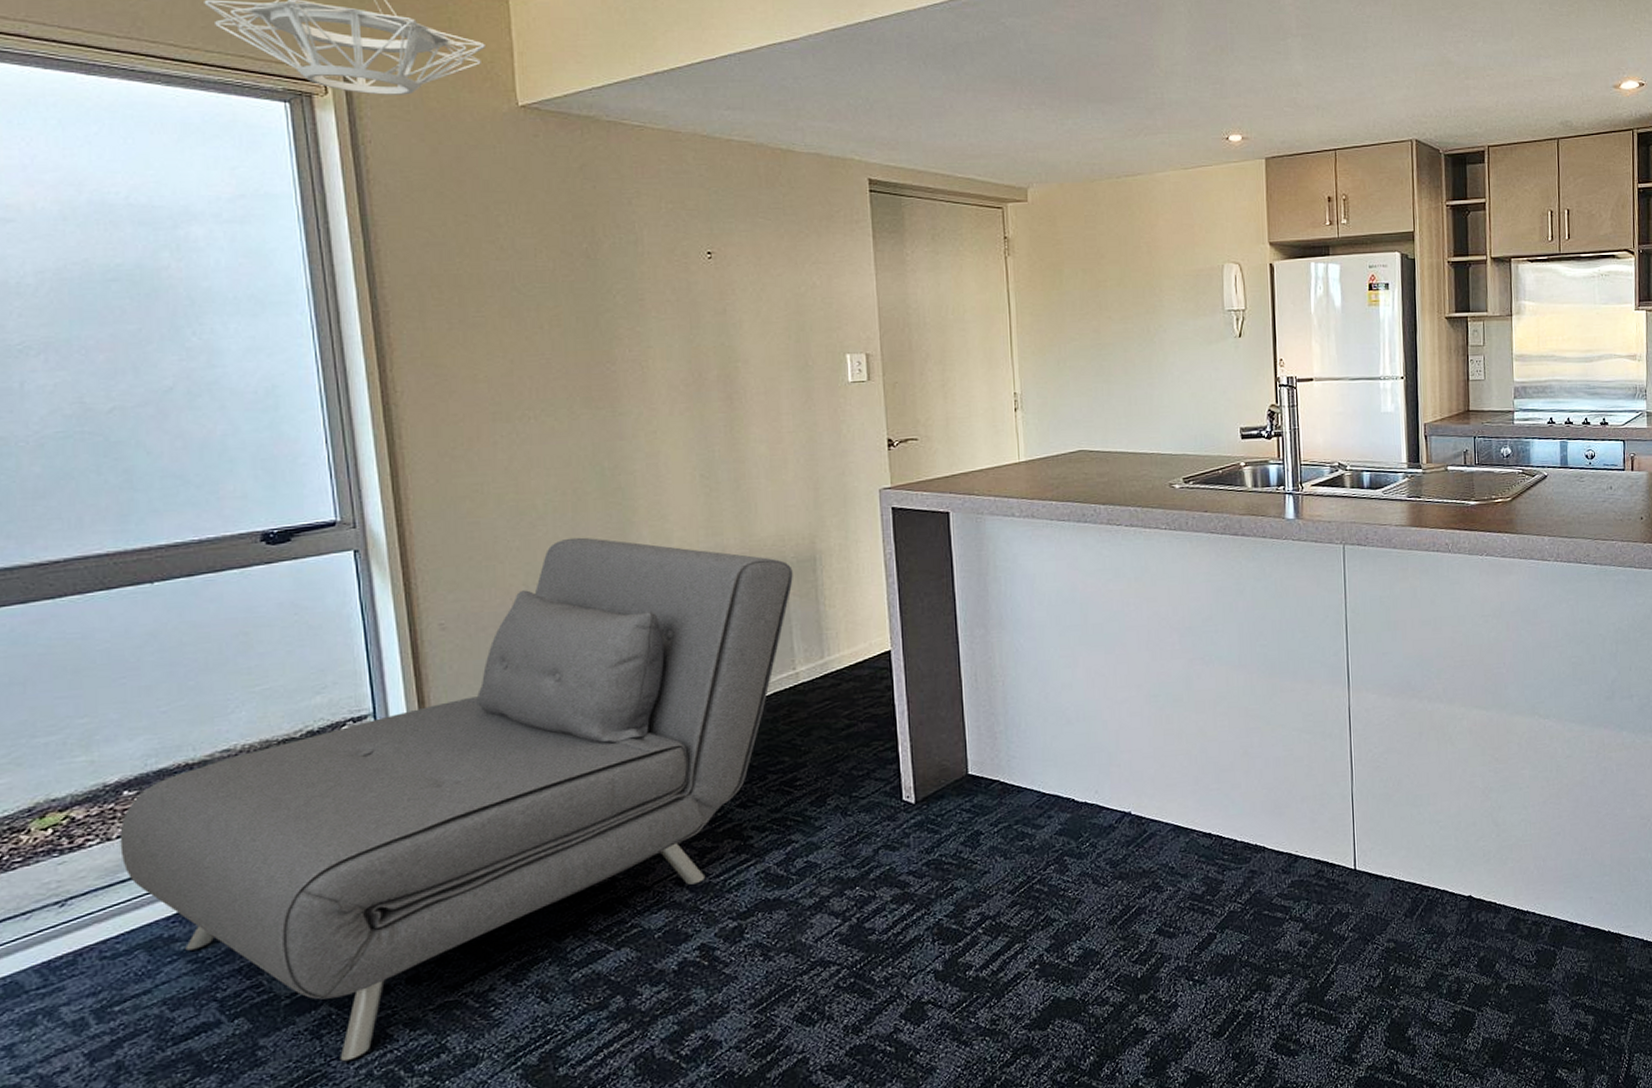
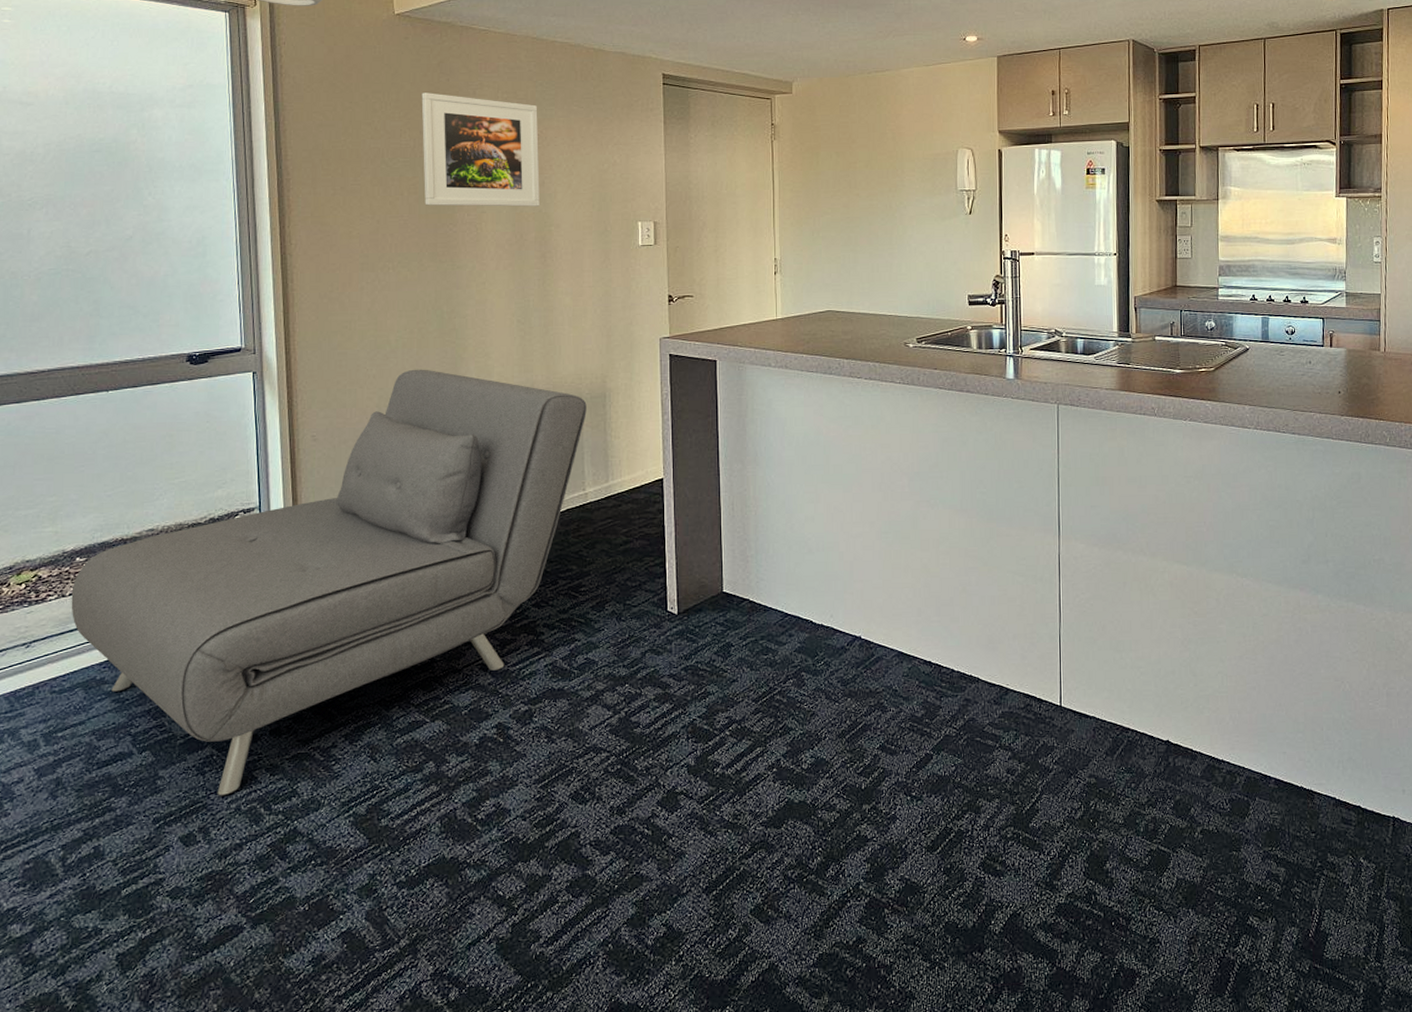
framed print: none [560,203,721,341] -> present [421,93,540,207]

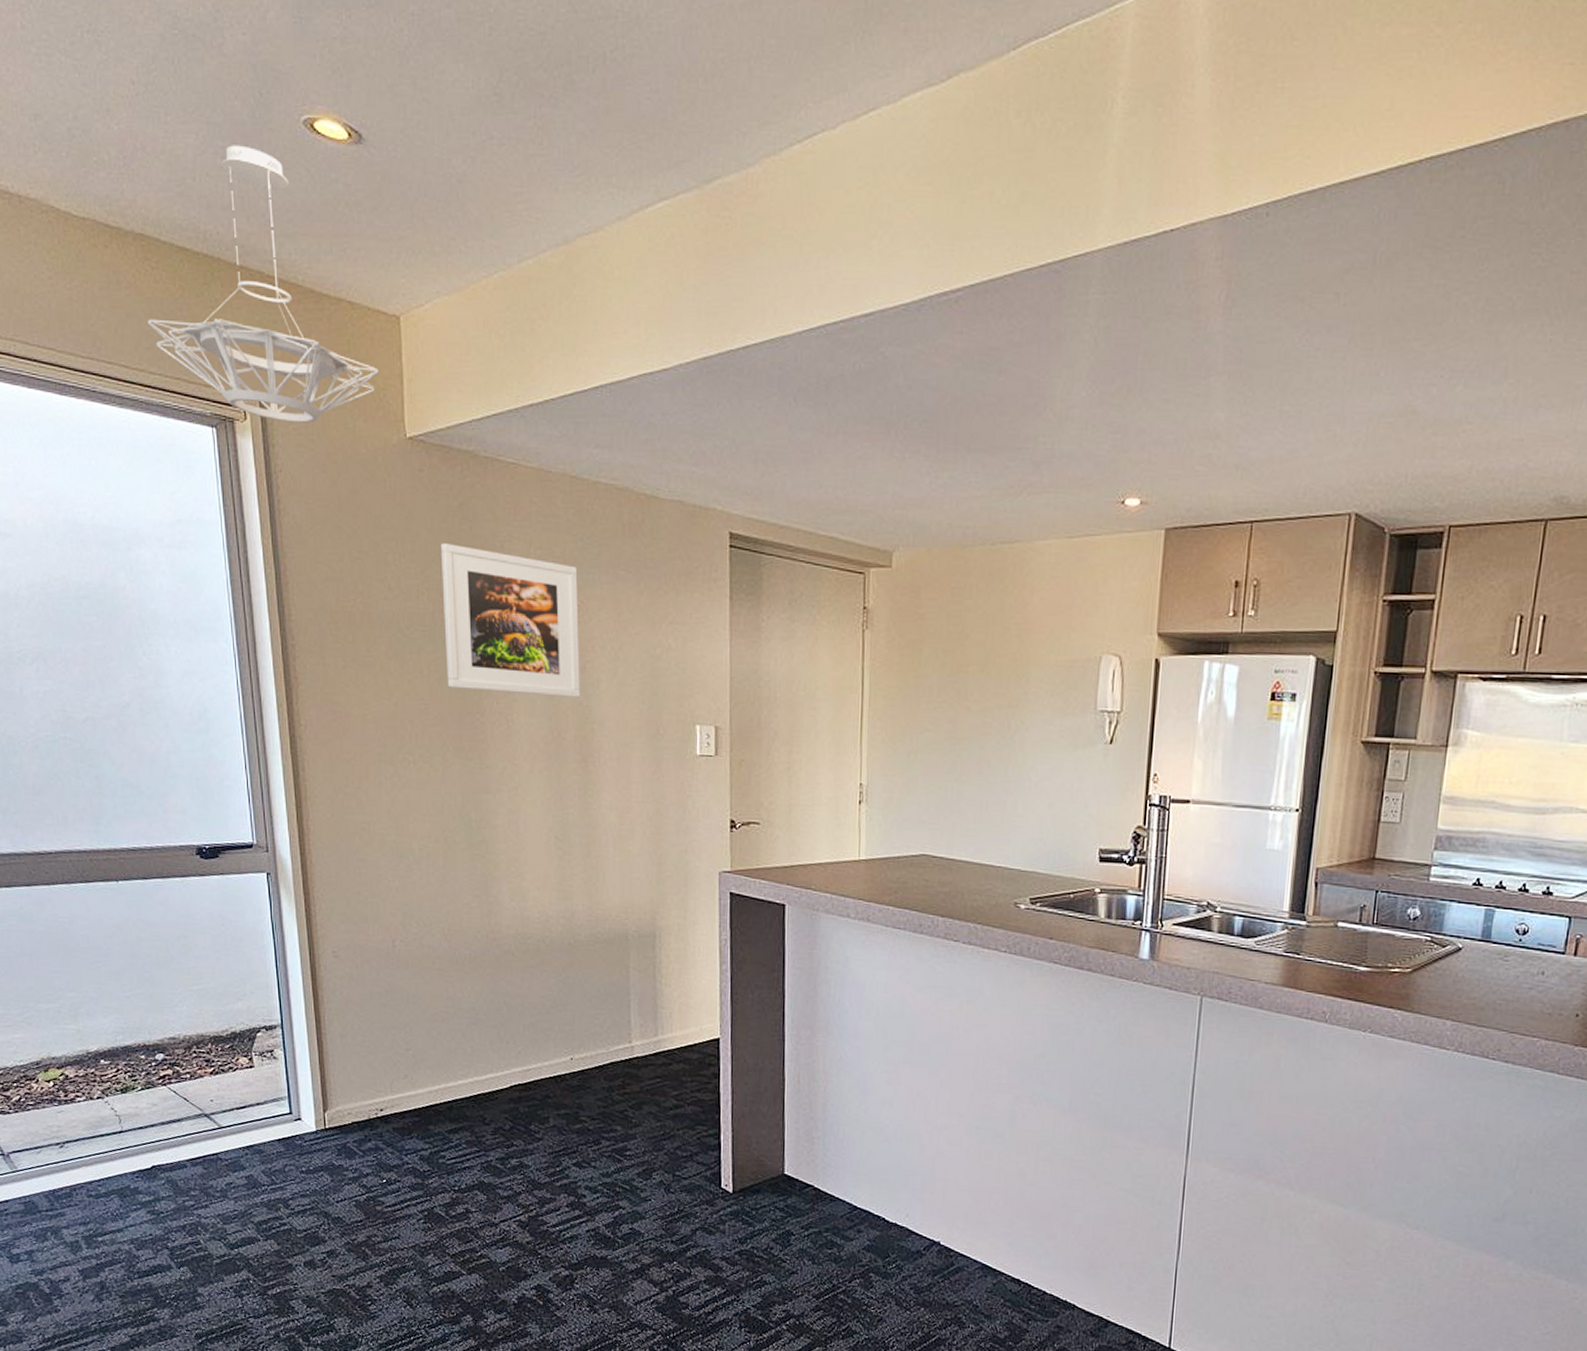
sofa: present [71,369,587,796] -> none [99,884,634,1322]

